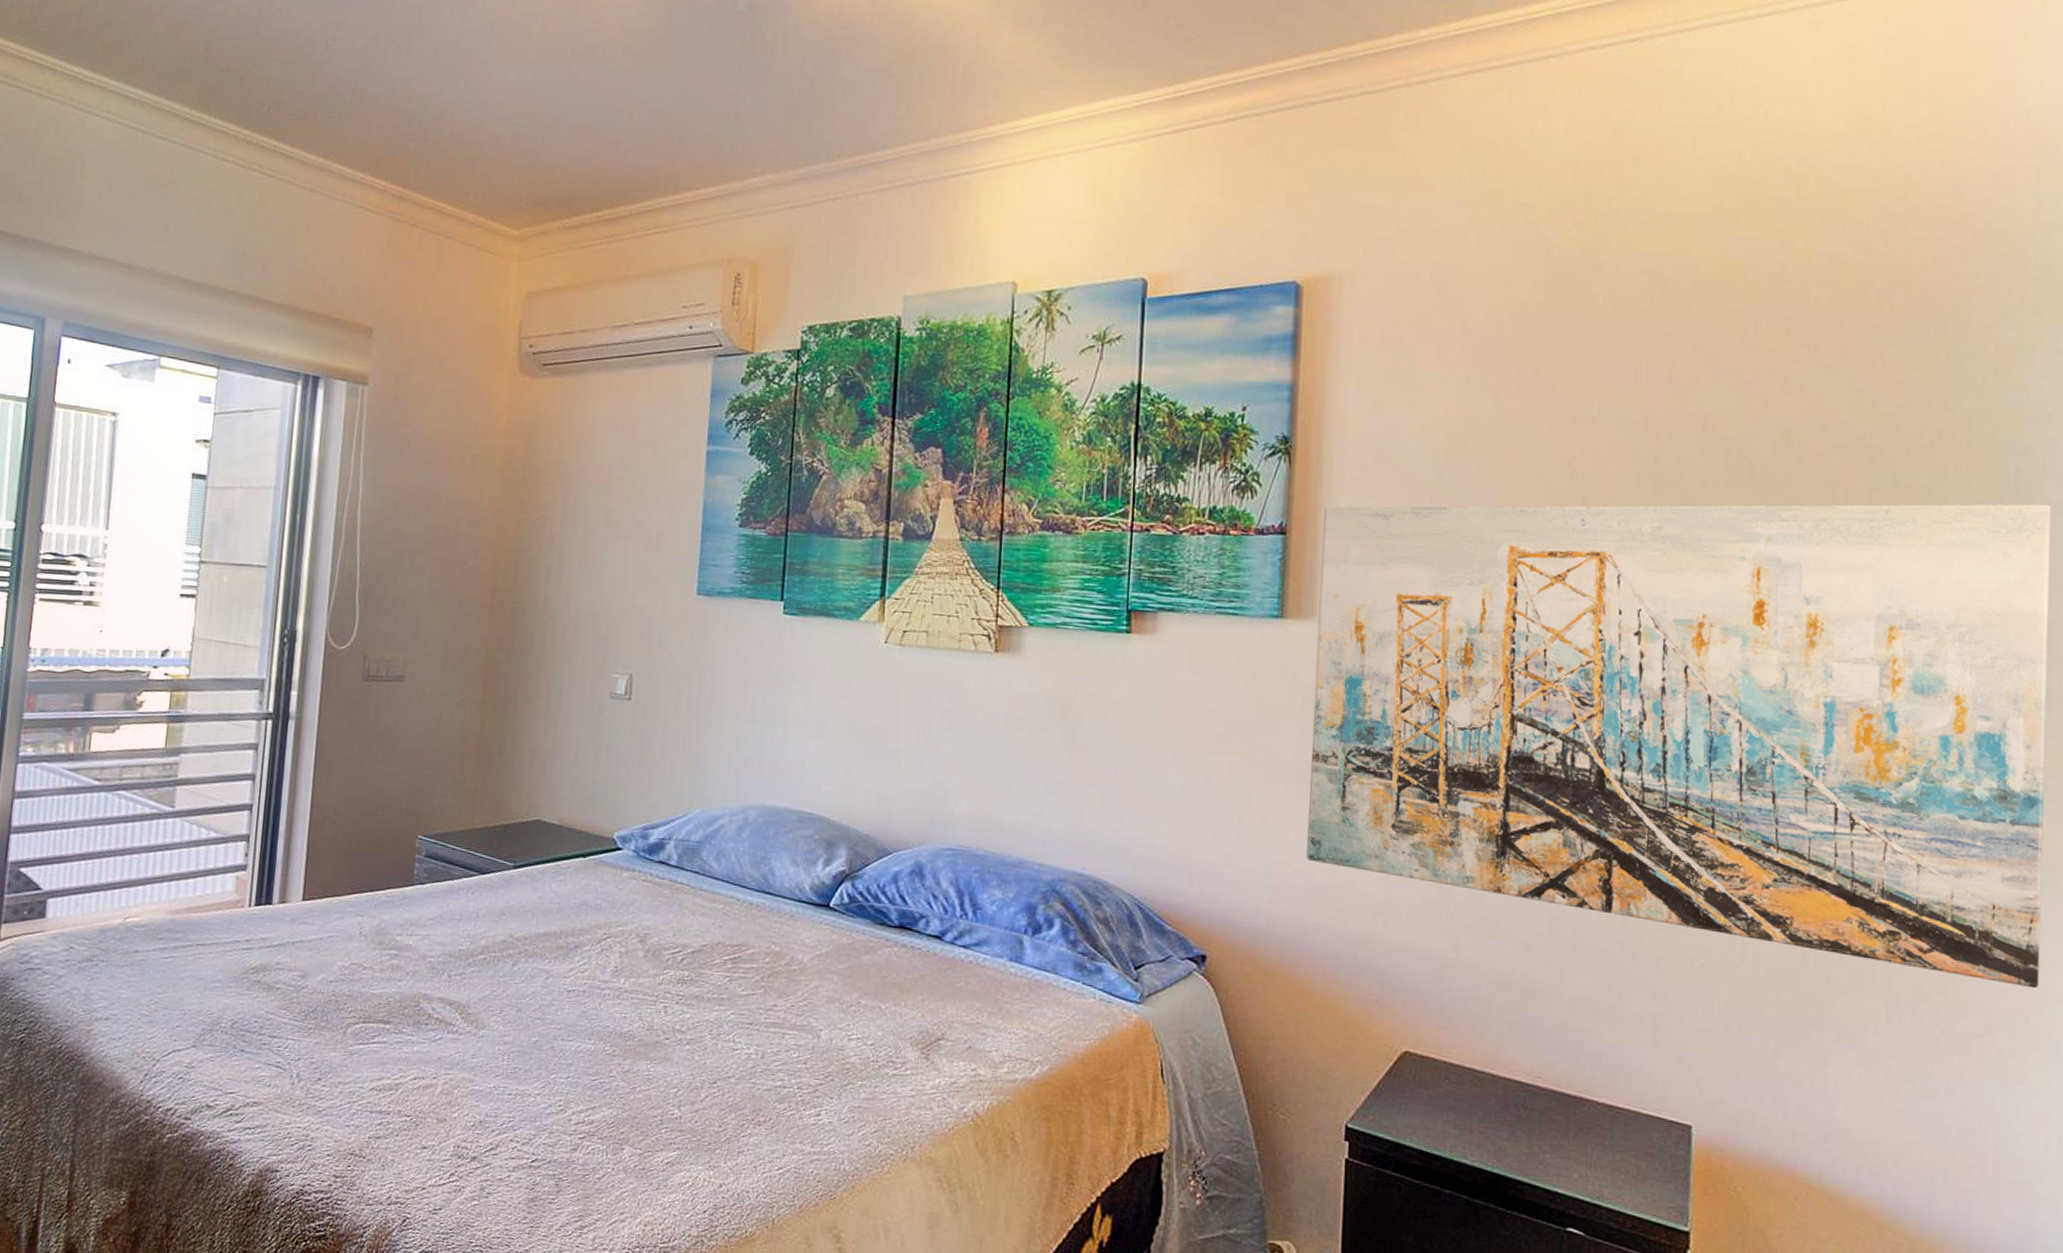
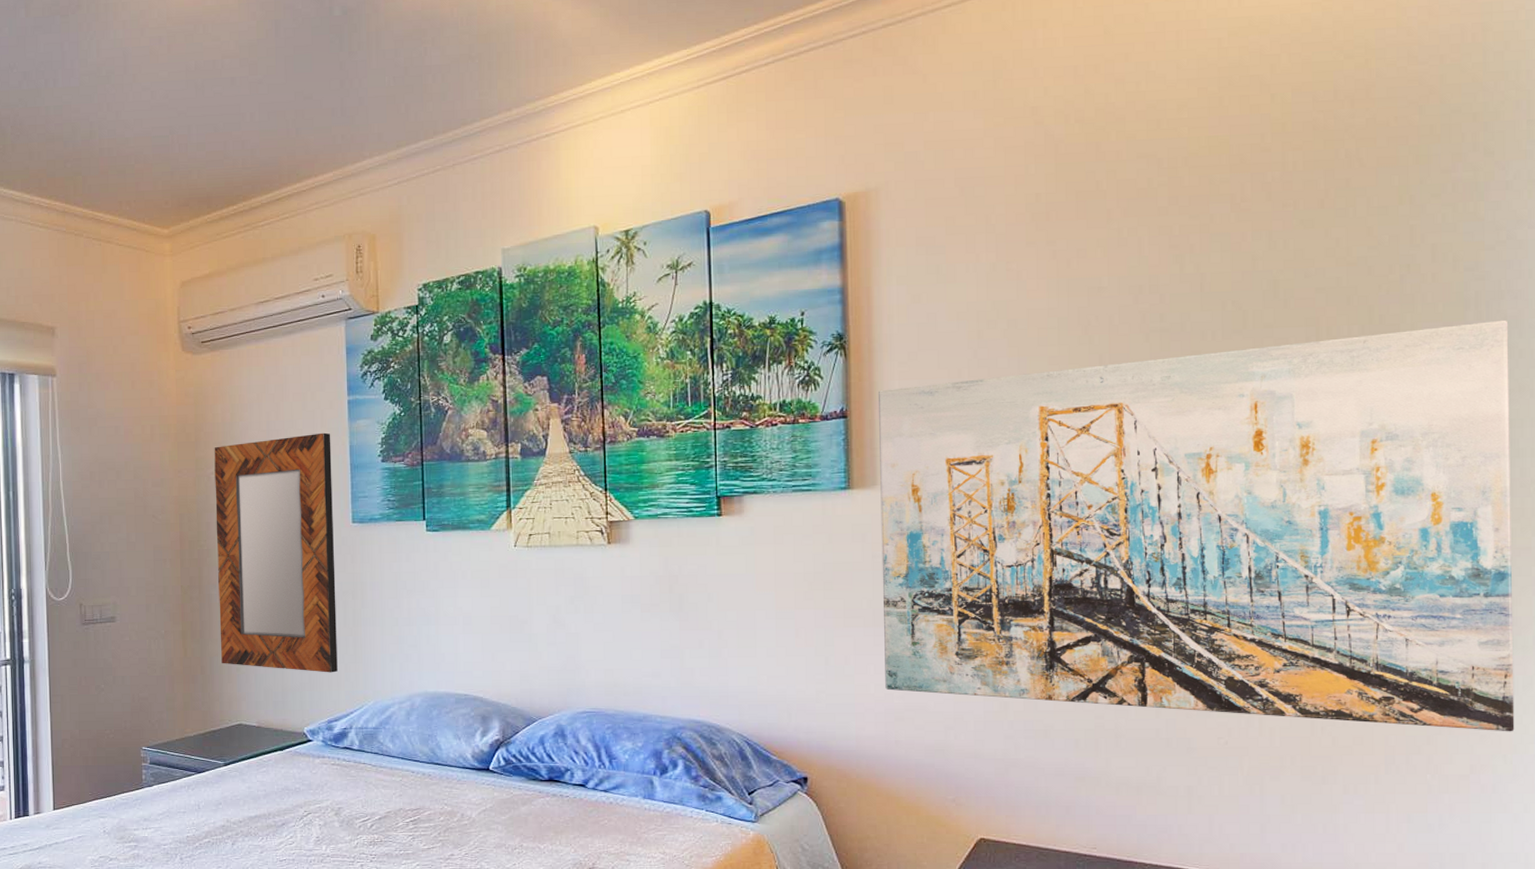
home mirror: none [524,485,683,771] -> present [214,432,338,673]

